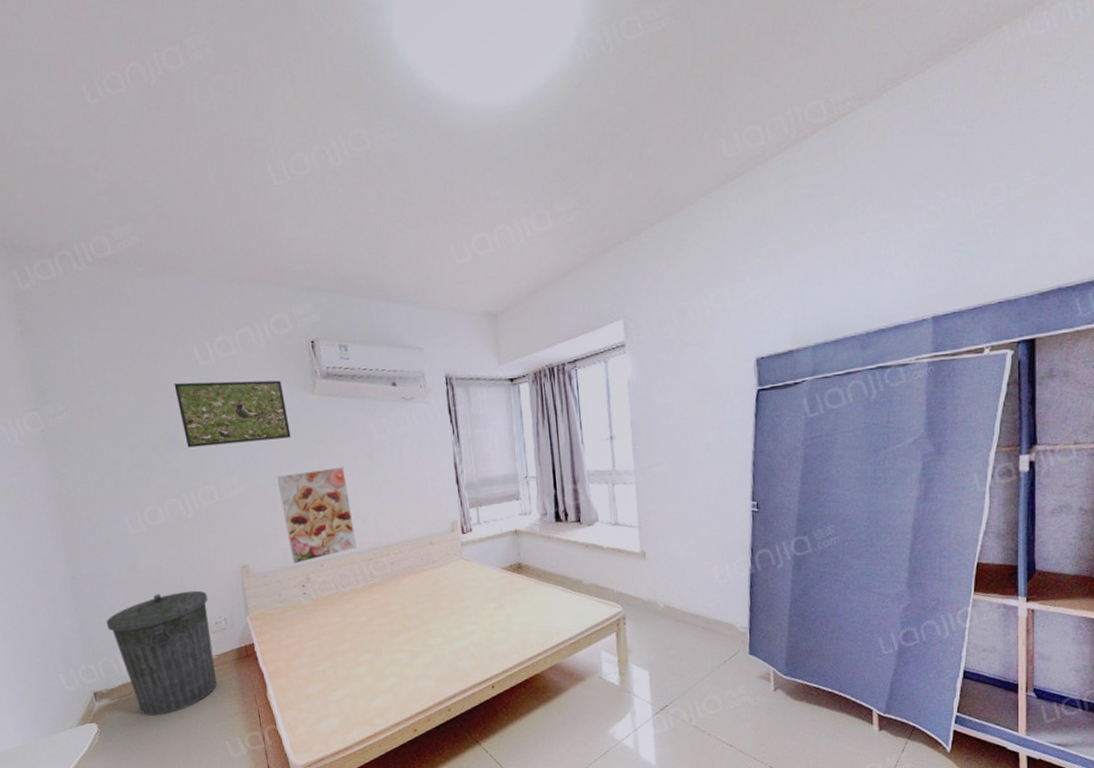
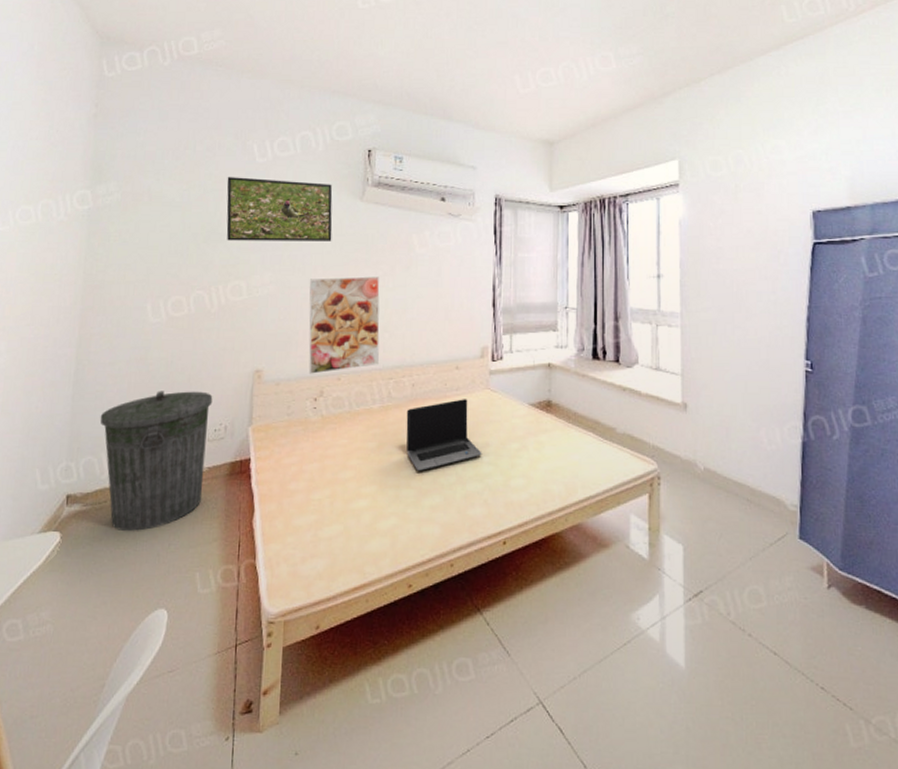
laptop computer: none [389,570,464,637] -> present [406,399,482,471]

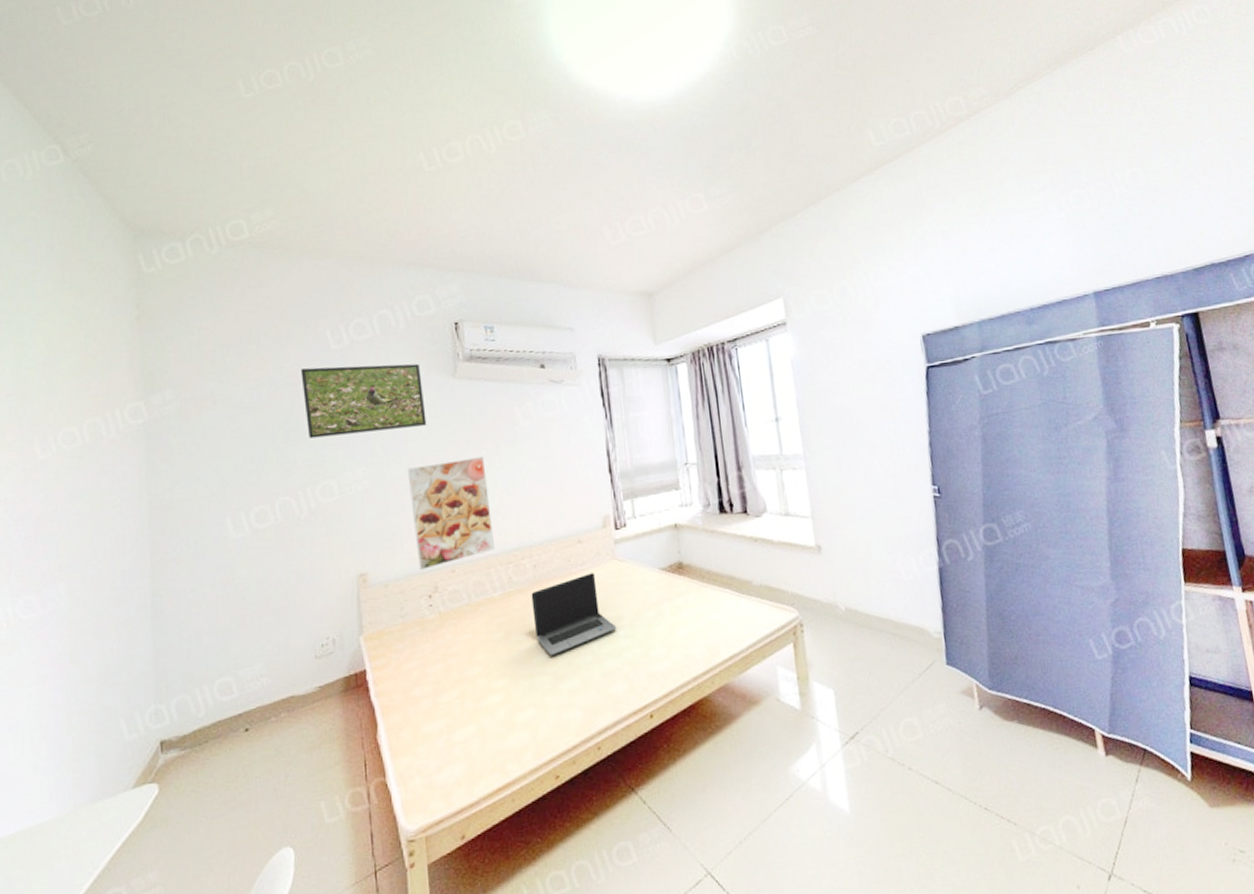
trash can: present [100,391,213,531] -> none [188,605,317,771]

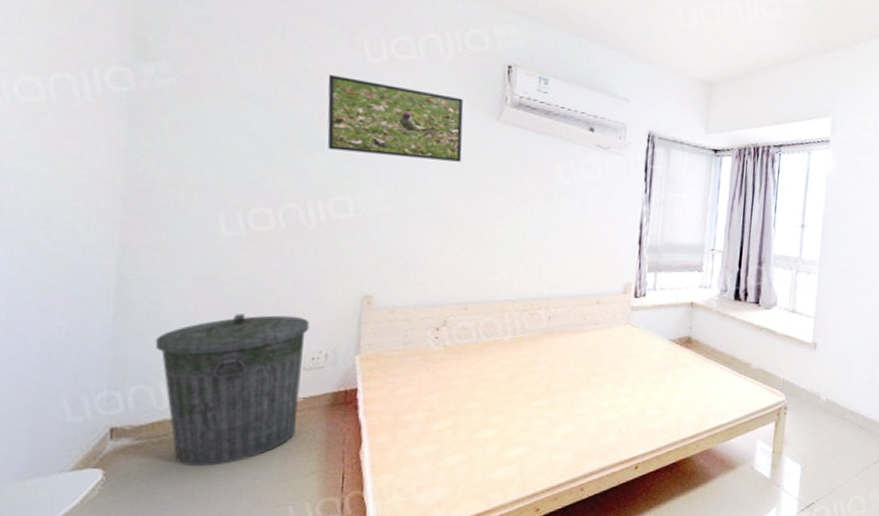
trash can: none [188,605,317,771] -> present [155,313,310,466]
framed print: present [408,456,494,570] -> none [430,201,516,303]
laptop computer: present [531,573,617,656] -> none [539,333,619,402]

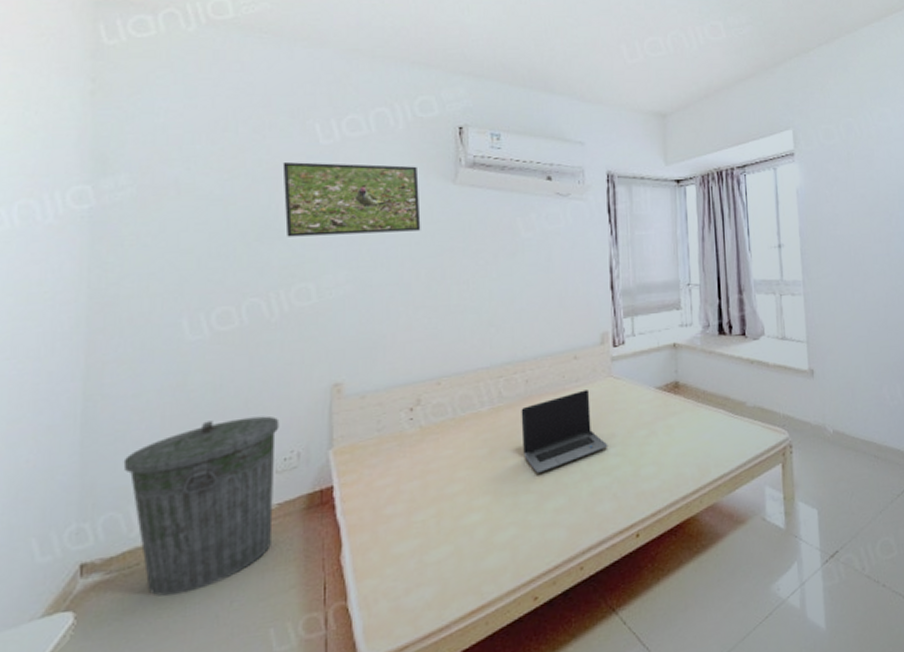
laptop computer: none [539,333,619,402] -> present [521,390,608,473]

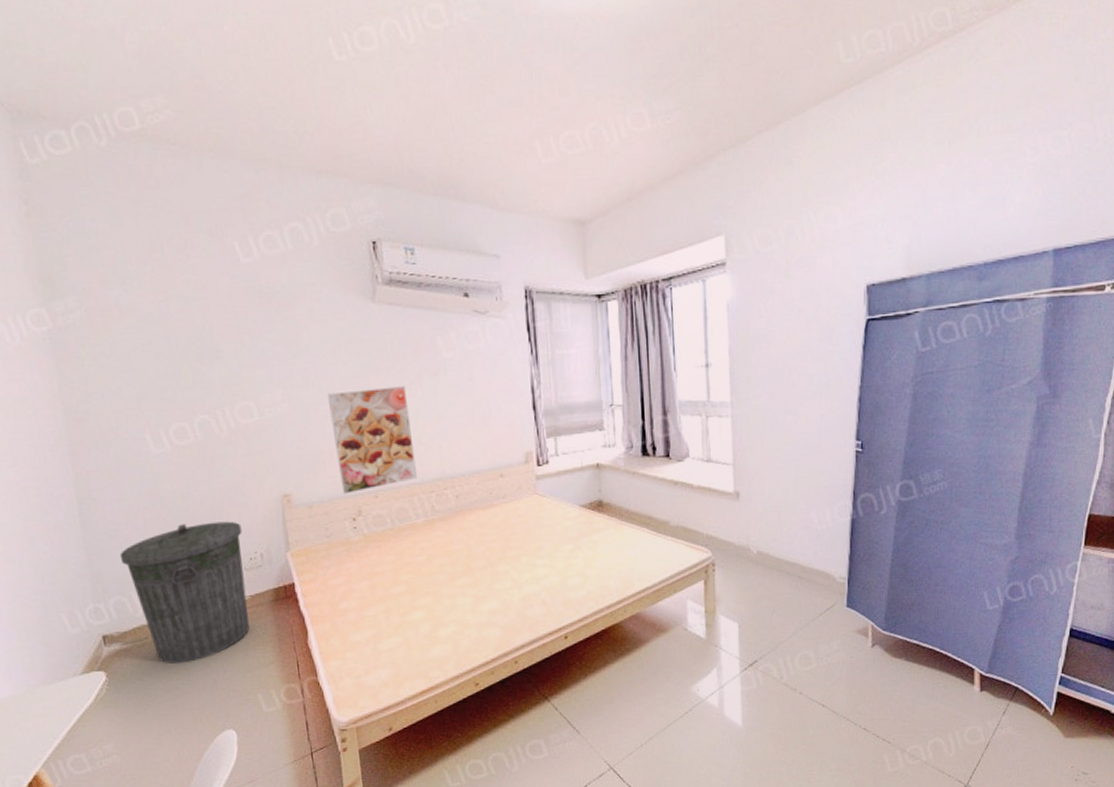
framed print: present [282,162,421,237] -> none [209,282,346,357]
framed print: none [397,266,485,381] -> present [328,386,417,494]
laptop computer: present [521,390,608,473] -> none [453,506,536,579]

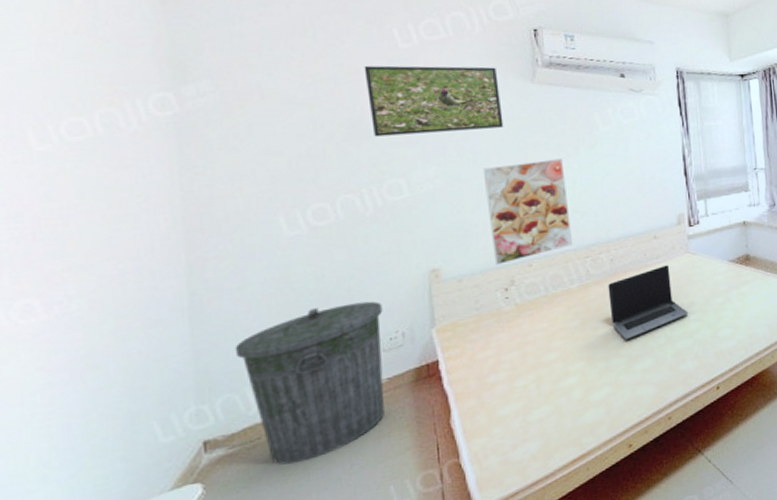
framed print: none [209,282,346,357] -> present [364,65,504,137]
laptop computer: none [453,506,536,579] -> present [608,265,689,340]

